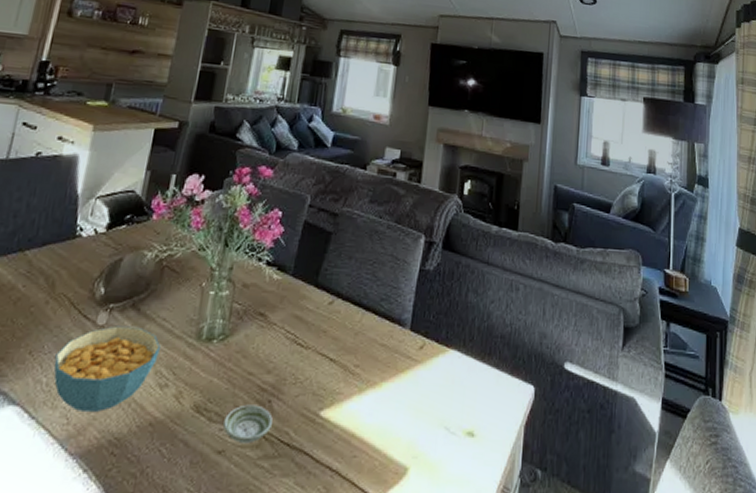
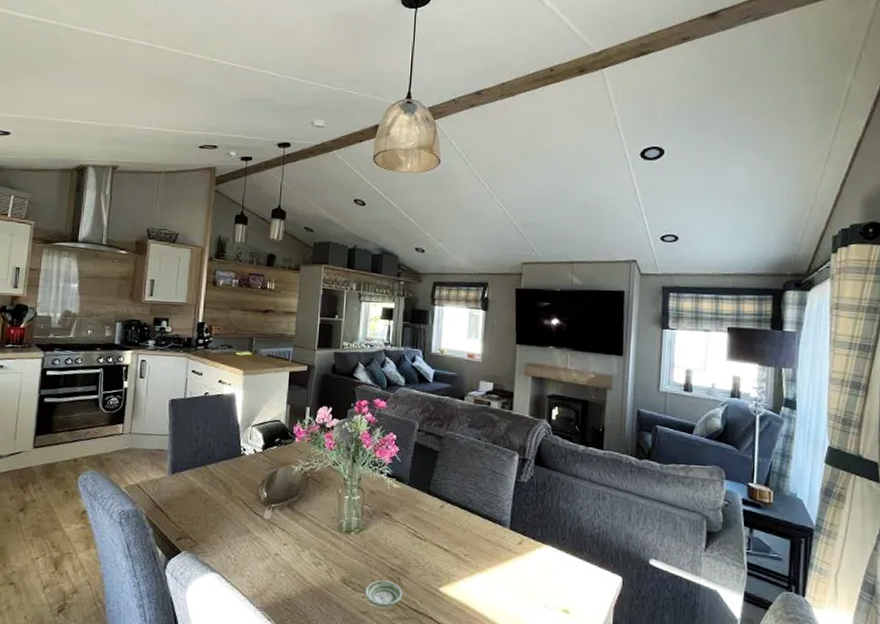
cereal bowl: present [54,325,160,412] -> none [238,520,312,580]

